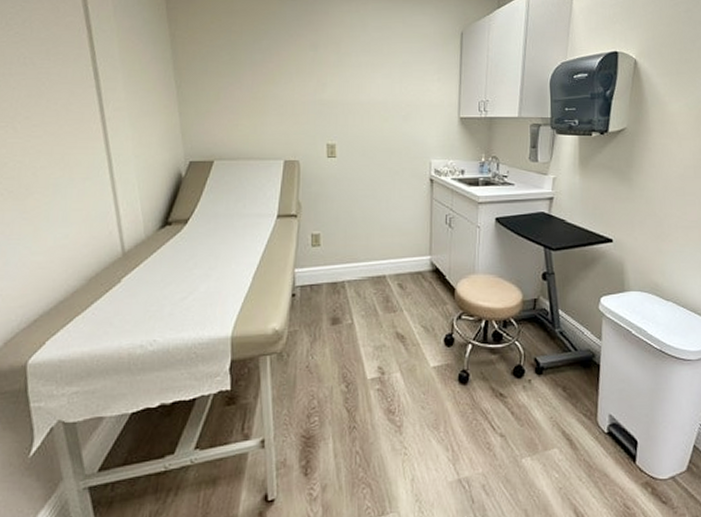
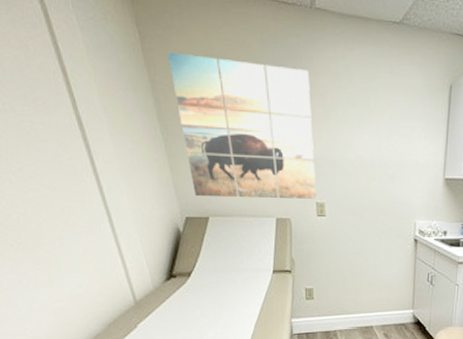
wall art: none [190,10,328,141] -> present [168,52,317,199]

